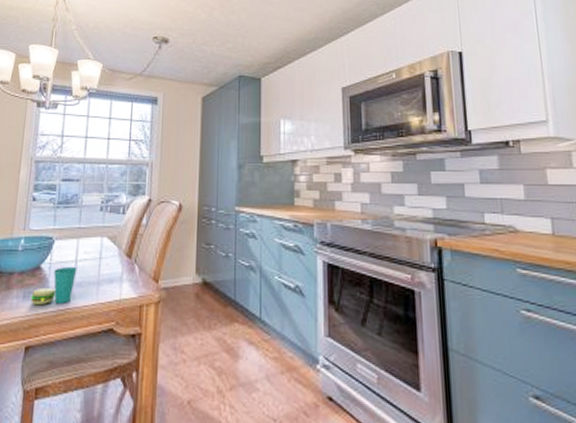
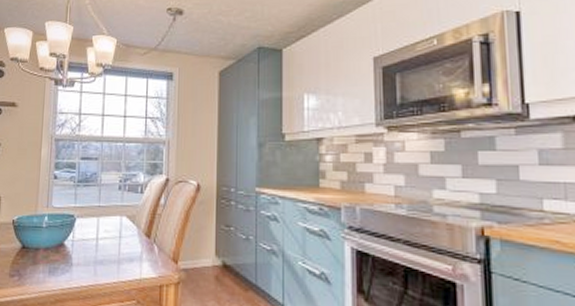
cup: present [31,266,77,306] -> none [56,244,98,281]

